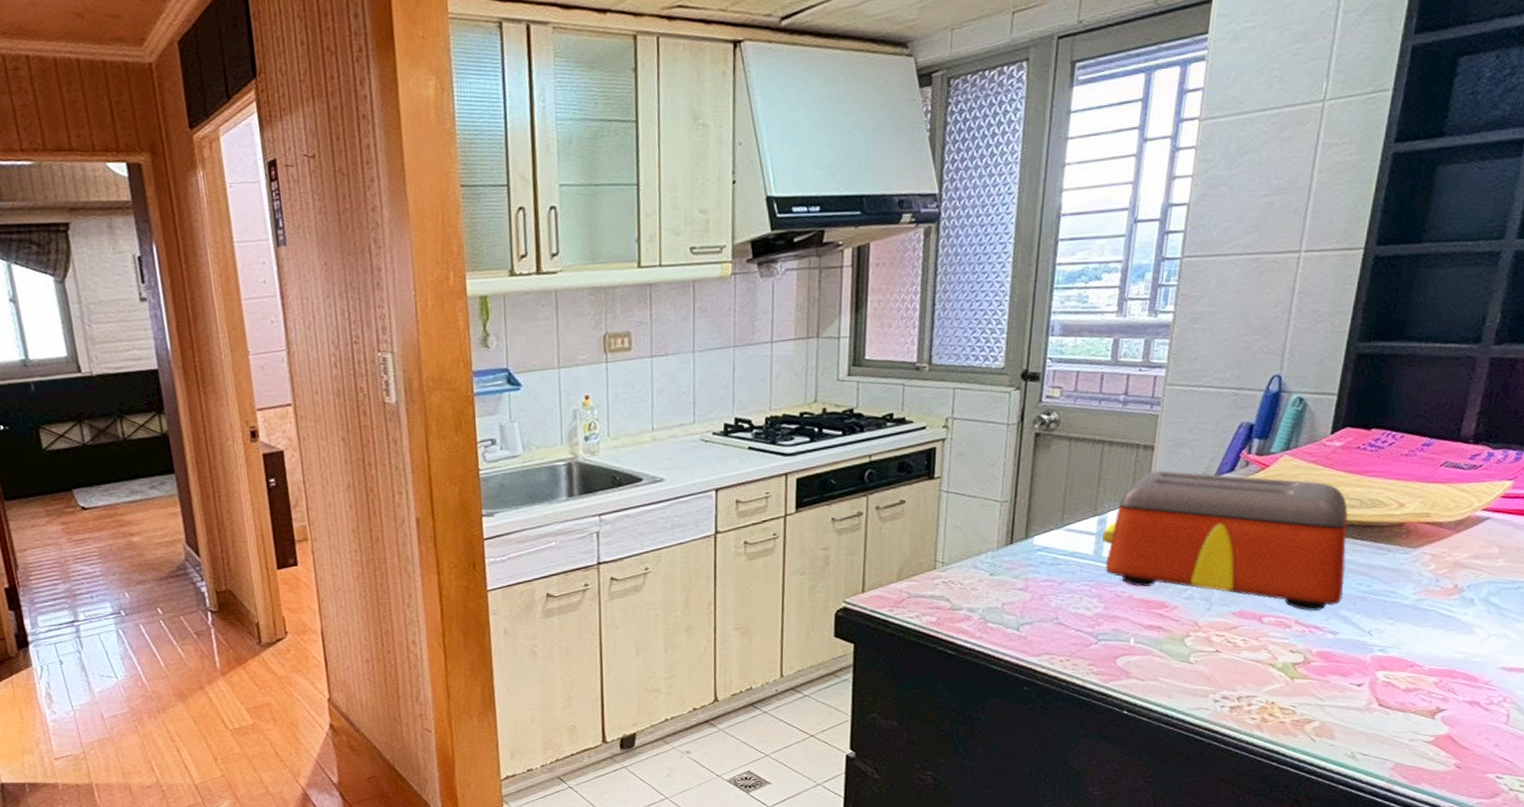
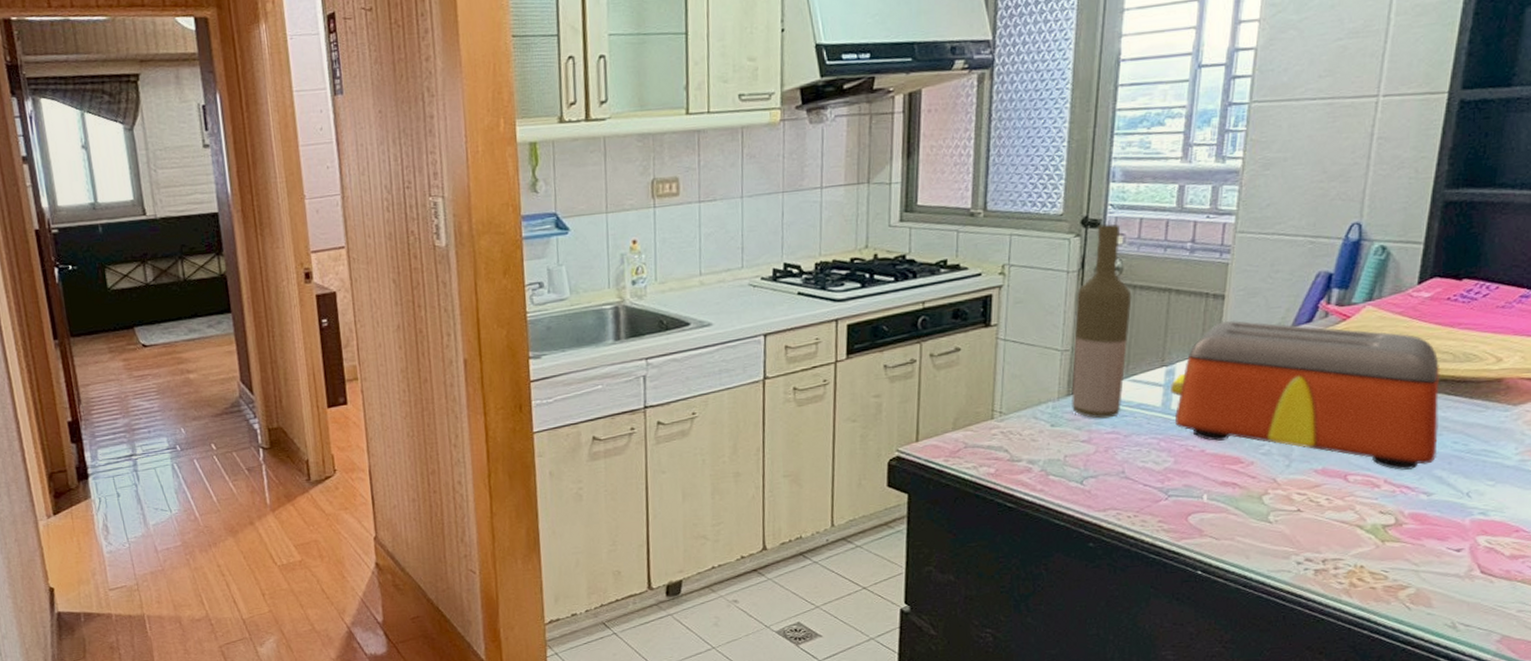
bottle: none [1009,376,1068,568] -> present [1070,223,1132,419]

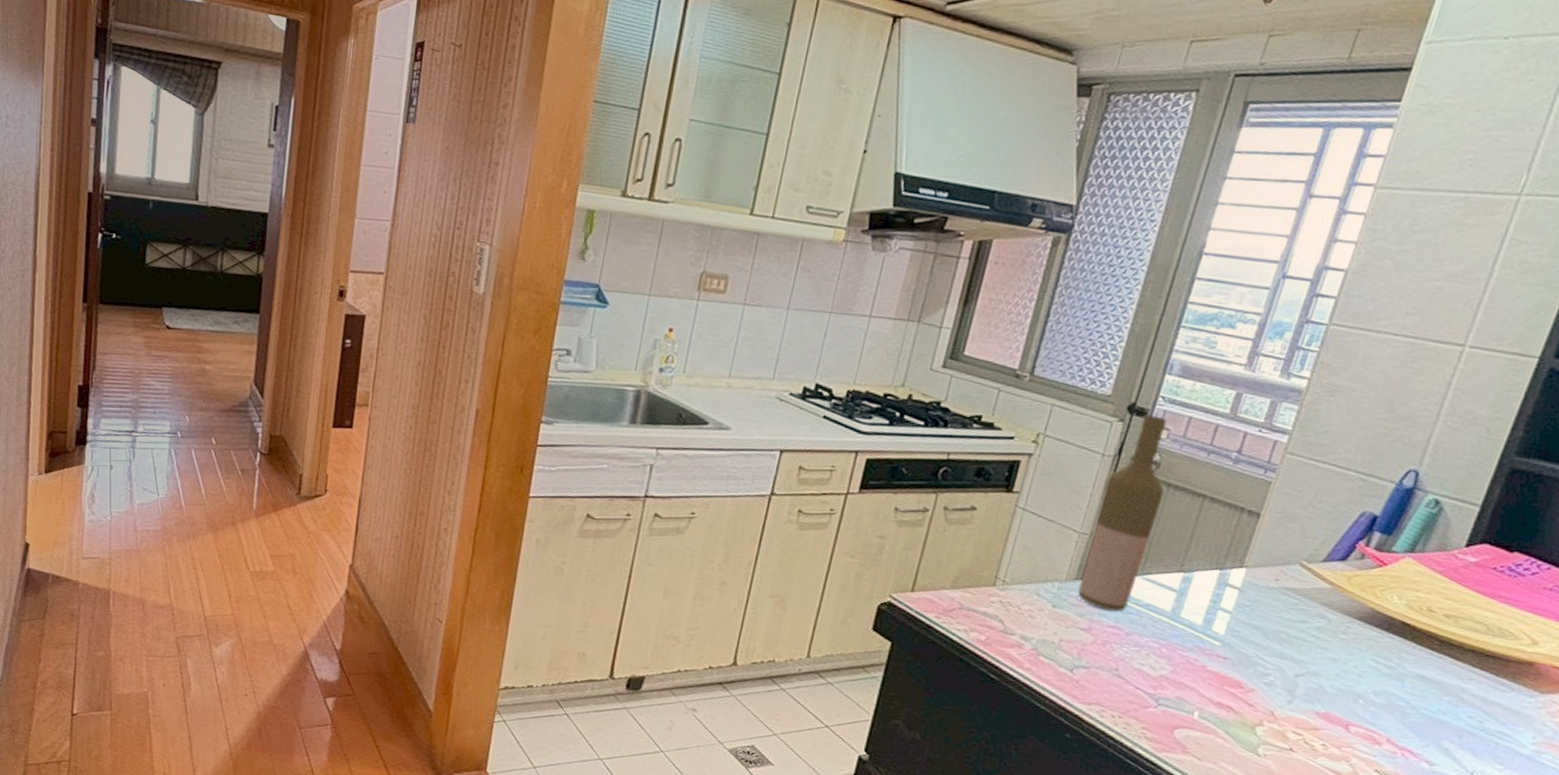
toaster: present [1169,320,1441,470] -> none [1180,540,1471,734]

